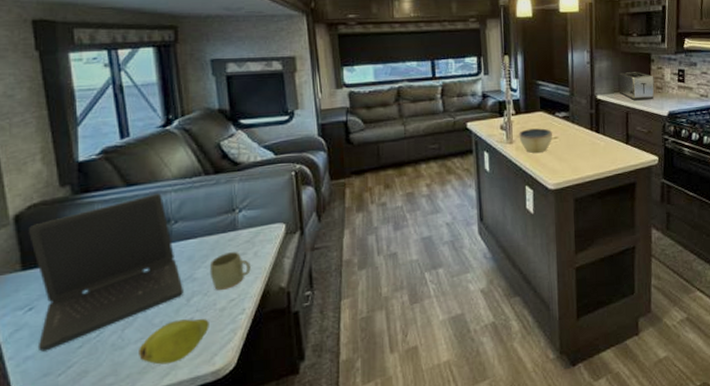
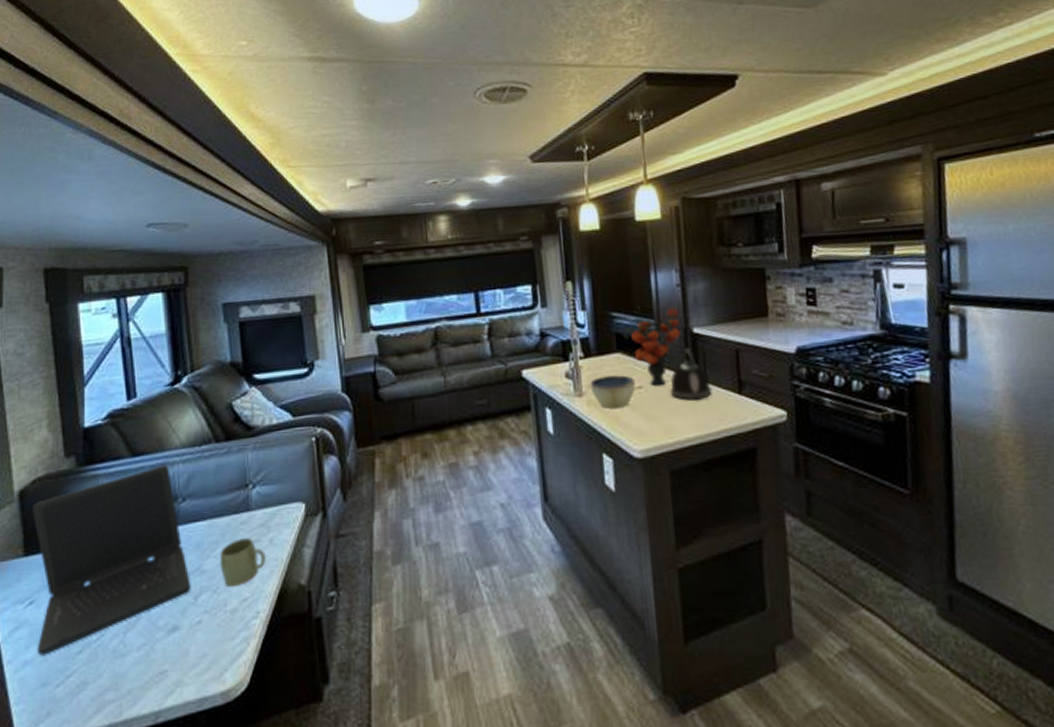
fruit: present [139,318,209,365] -> none [141,621,219,680]
bouquet: none [546,77,588,137] -> present [623,306,681,387]
kettle: none [577,110,607,149] -> present [669,348,712,402]
toaster: present [619,72,655,101] -> none [721,294,775,334]

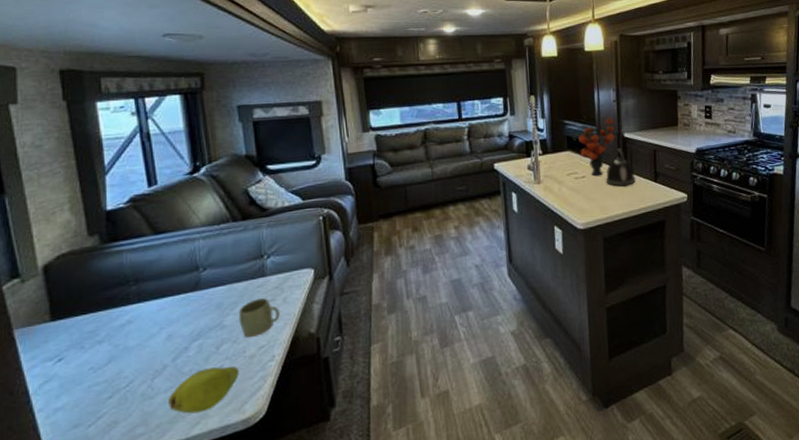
laptop: present [33,465,191,656] -> none [58,241,213,403]
fruit: none [141,621,219,680] -> present [169,366,239,414]
bowl: present [590,375,636,409] -> none [546,167,581,193]

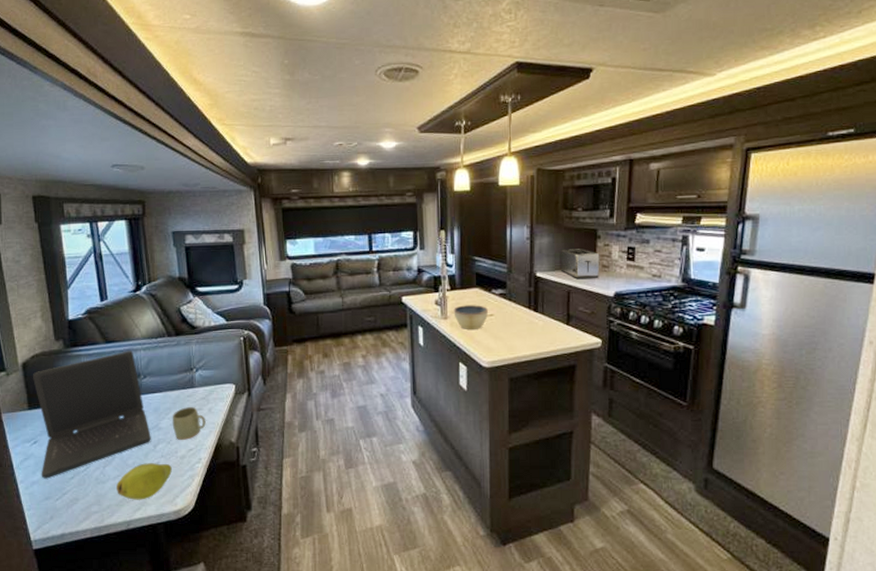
laptop: none [58,241,213,403] -> present [33,351,151,479]
bowl: none [546,167,581,193] -> present [453,305,489,329]
bouquet: present [573,116,615,176] -> none [482,253,526,315]
kettle: present [605,148,636,188] -> none [514,288,546,328]
toaster: none [645,109,682,138] -> present [561,249,600,280]

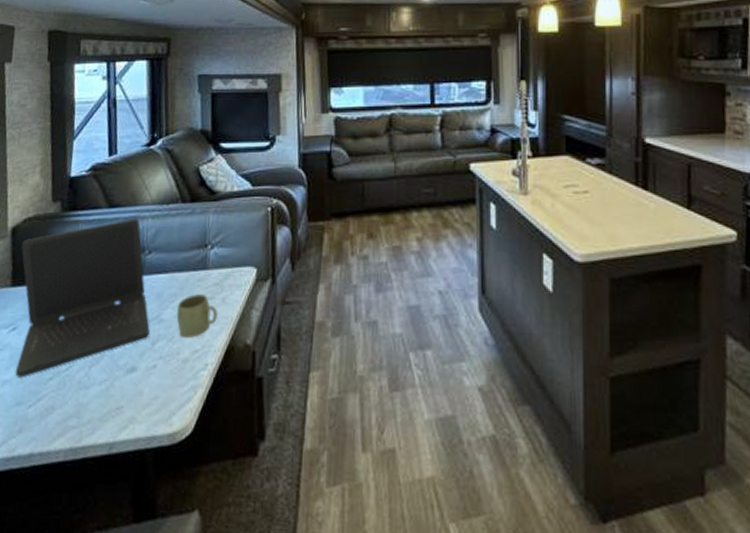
fruit: present [116,463,172,500] -> none [101,365,171,415]
bowl: present [453,305,489,329] -> none [536,177,582,210]
toaster: present [561,249,600,280] -> none [677,108,732,149]

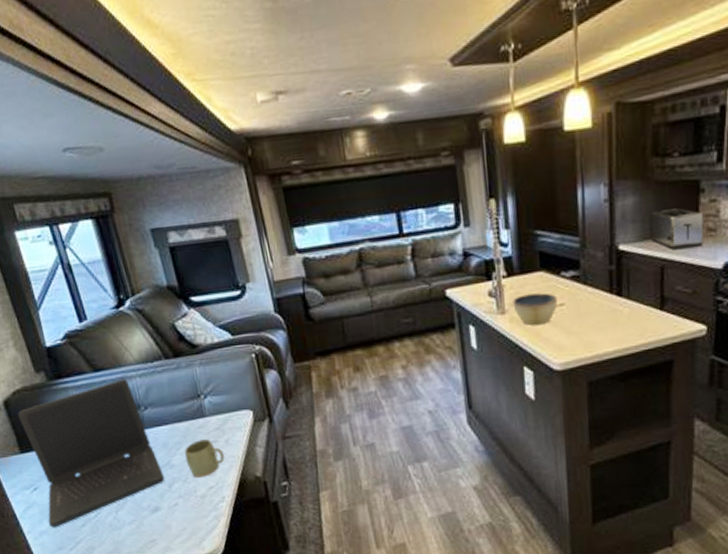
bowl: none [536,177,582,210] -> present [512,293,558,325]
toaster: none [677,108,732,149] -> present [651,208,705,250]

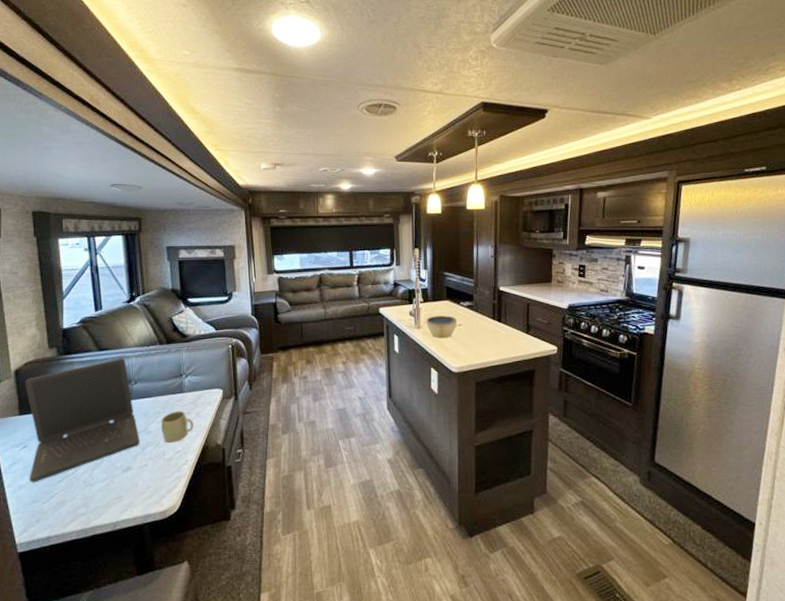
toaster: present [651,208,705,250] -> none [521,266,556,293]

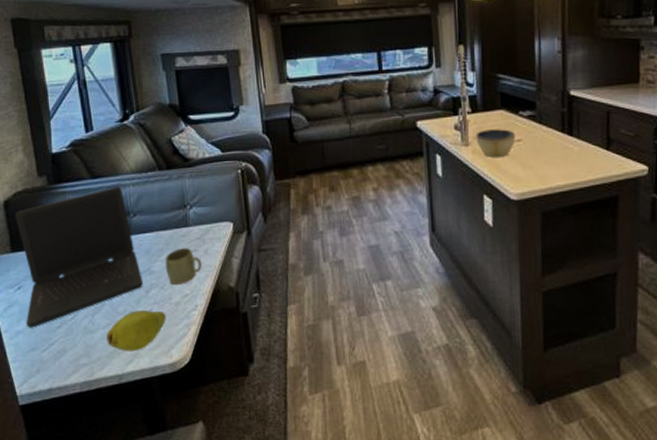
fruit: none [104,465,159,502] -> present [106,310,166,351]

